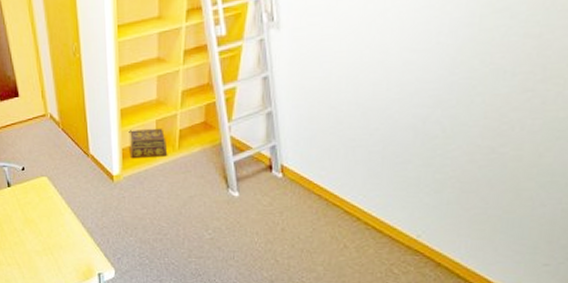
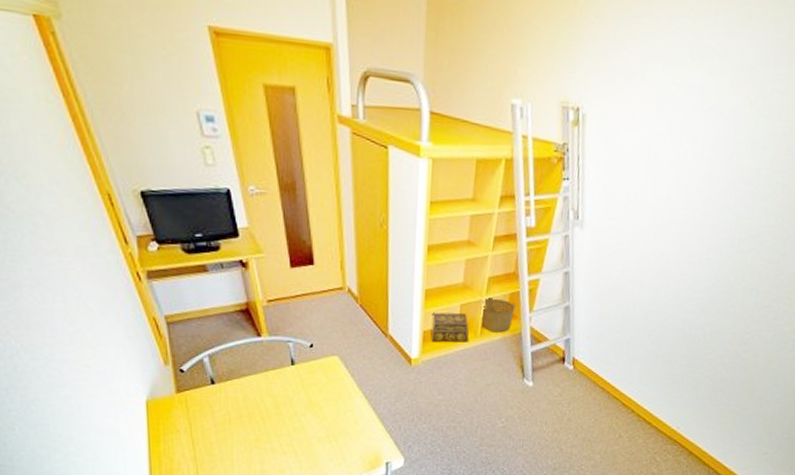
basket: none [176,112,212,145] -> present [480,299,516,333]

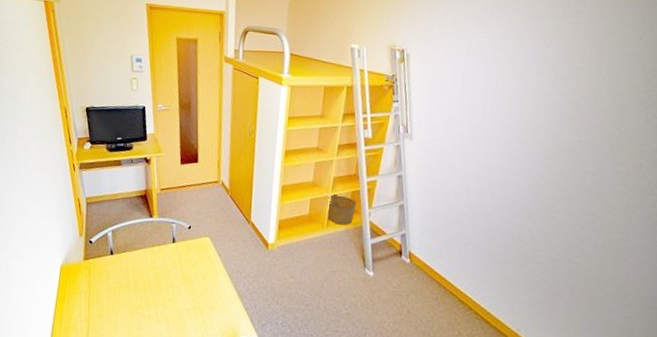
decorative box: present [430,312,470,343] -> none [285,205,318,232]

